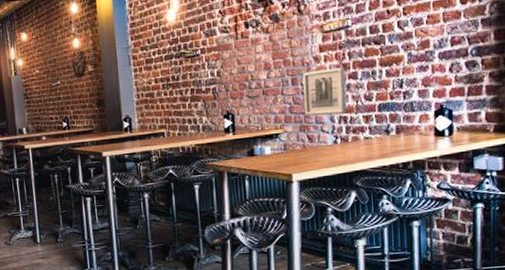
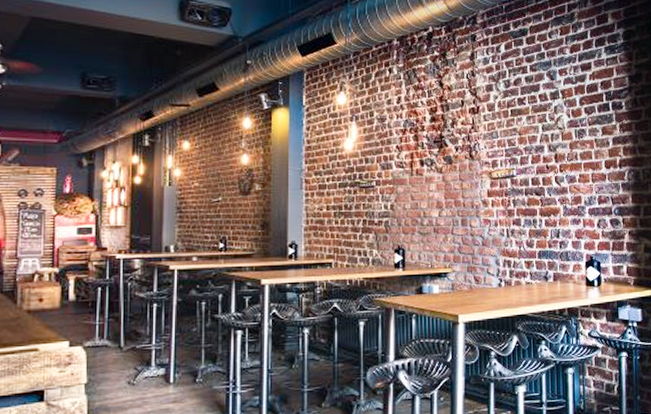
wall art: present [303,67,347,116] -> none [472,213,511,258]

